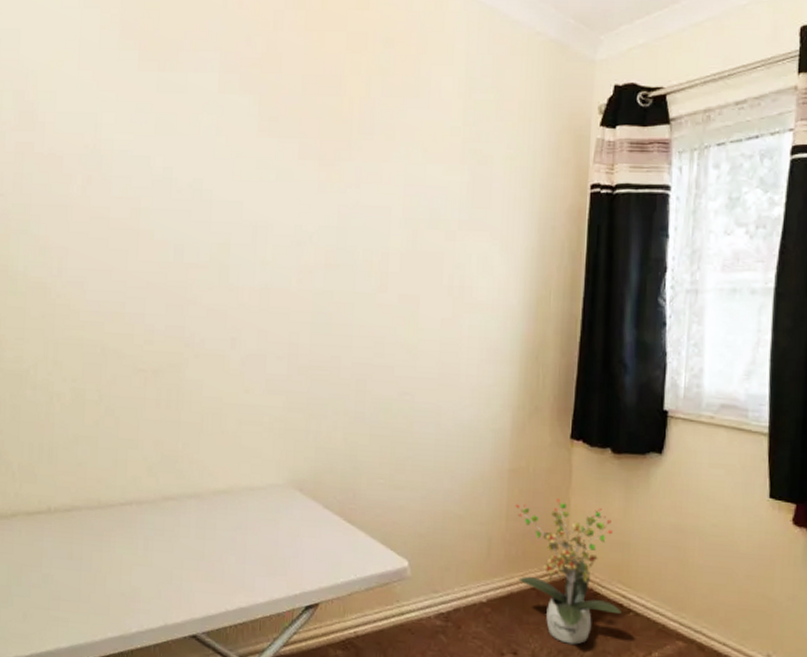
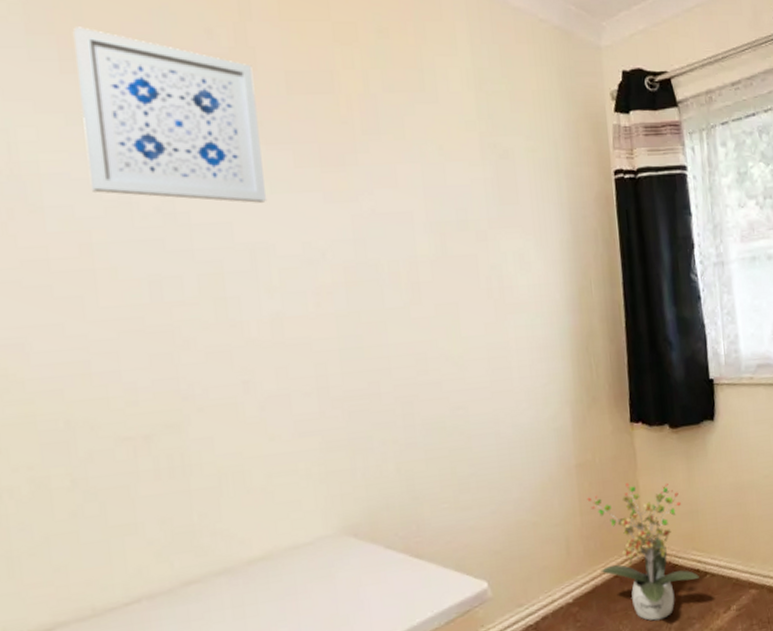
wall art: none [145,34,277,187] -> present [73,27,268,203]

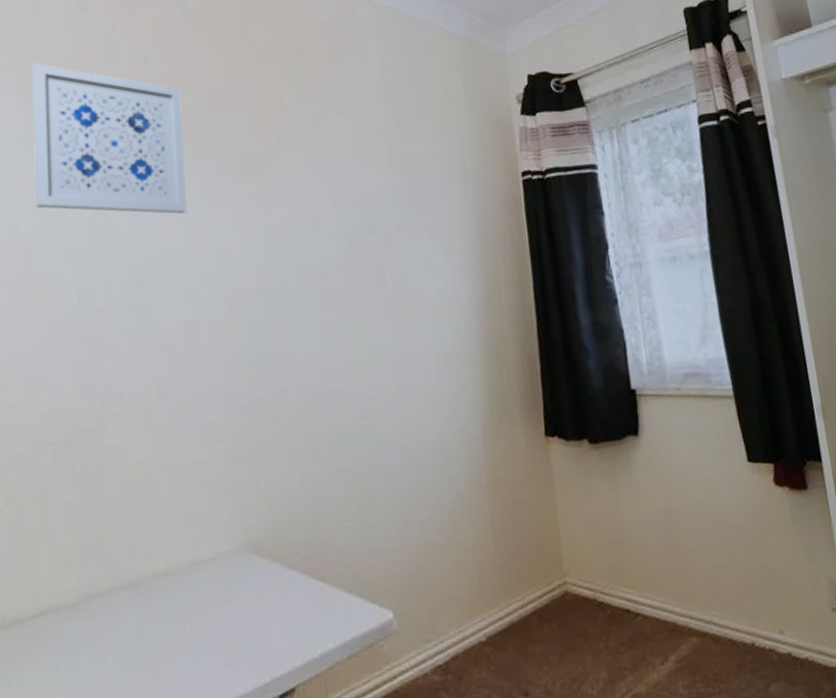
potted plant: present [587,483,699,621] -> none [500,504,630,670]

